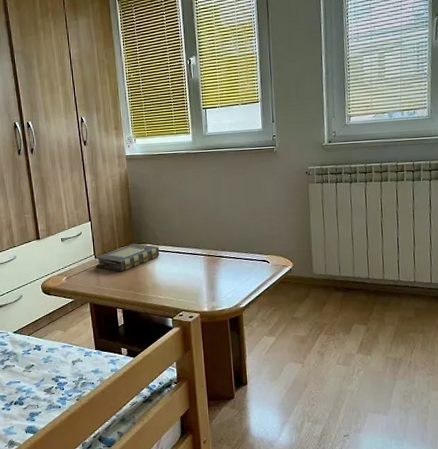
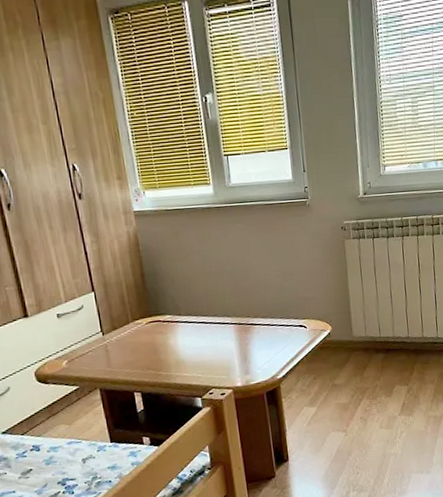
book: present [95,243,160,272] -> none [102,315,183,350]

